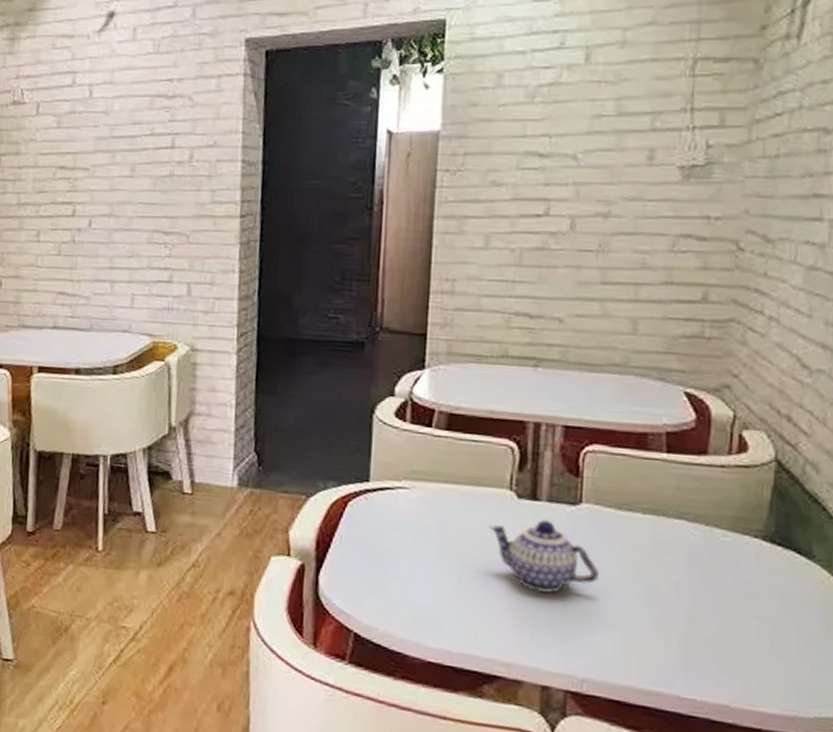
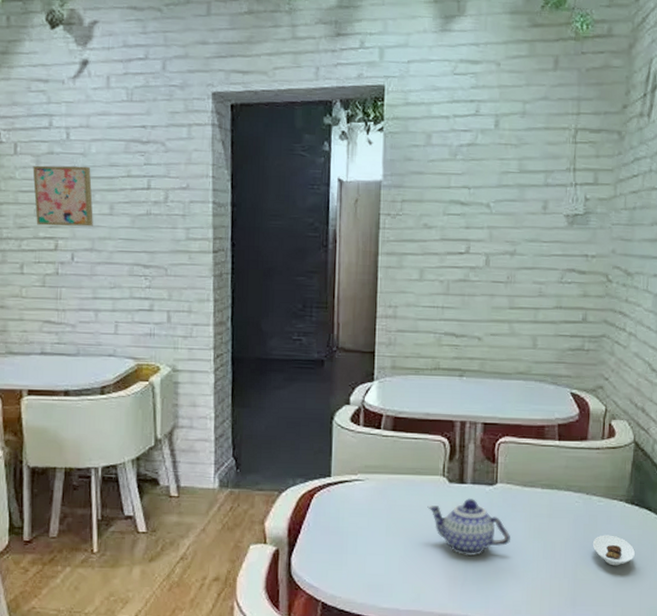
wall art: none [53,125,113,190] -> present [33,165,93,227]
saucer: none [715,580,776,624] -> present [593,535,635,566]

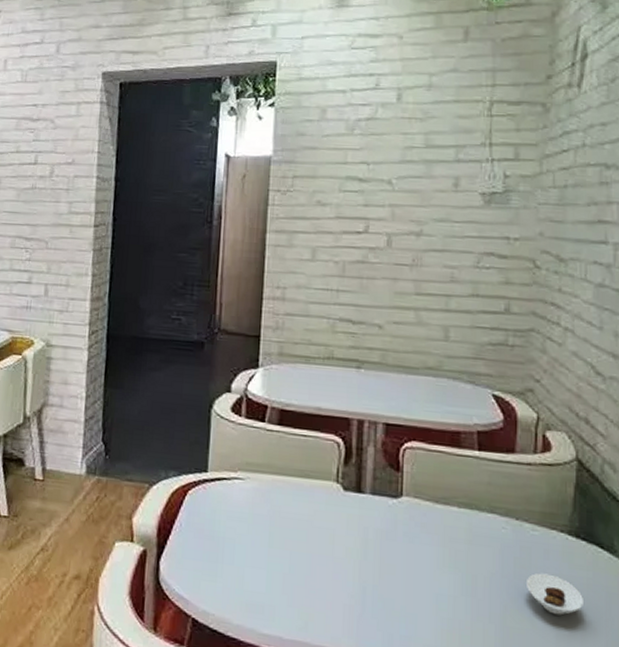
teapot: present [427,497,511,556] -> none [318,510,421,582]

